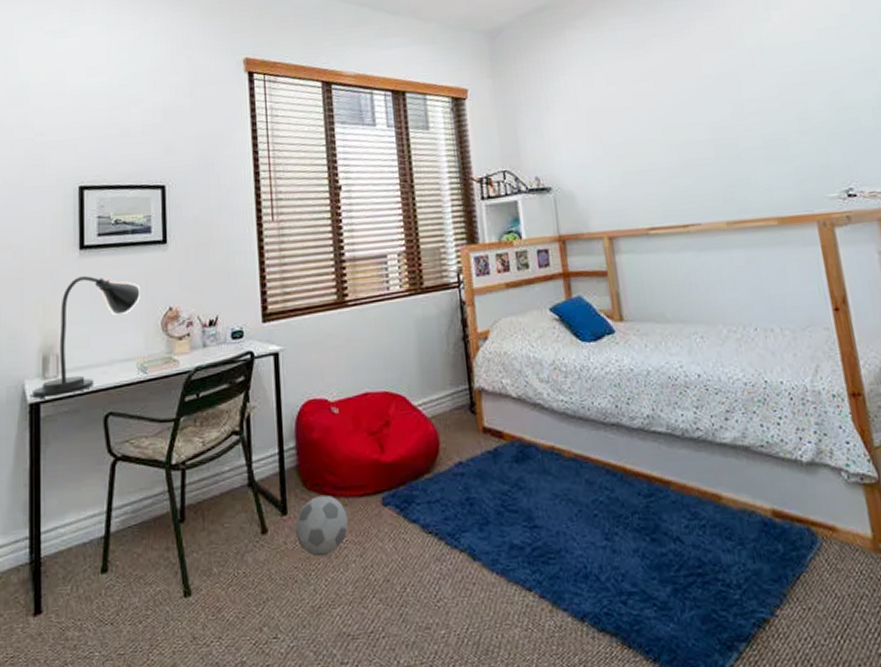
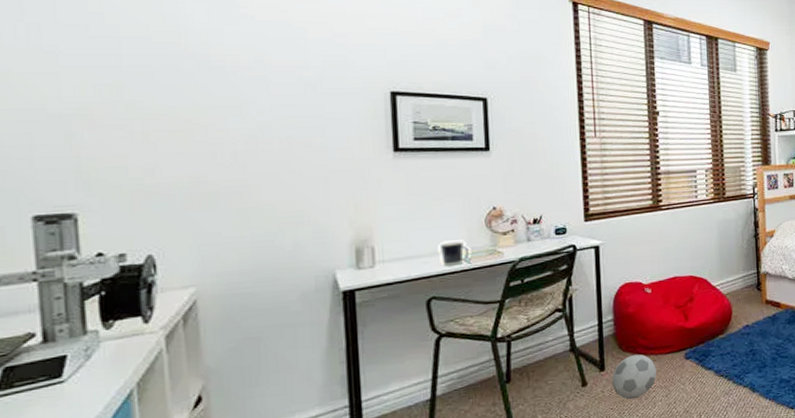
desk lamp: present [29,276,140,399] -> none [341,176,462,287]
mug: none [119,347,145,376] -> present [441,241,469,266]

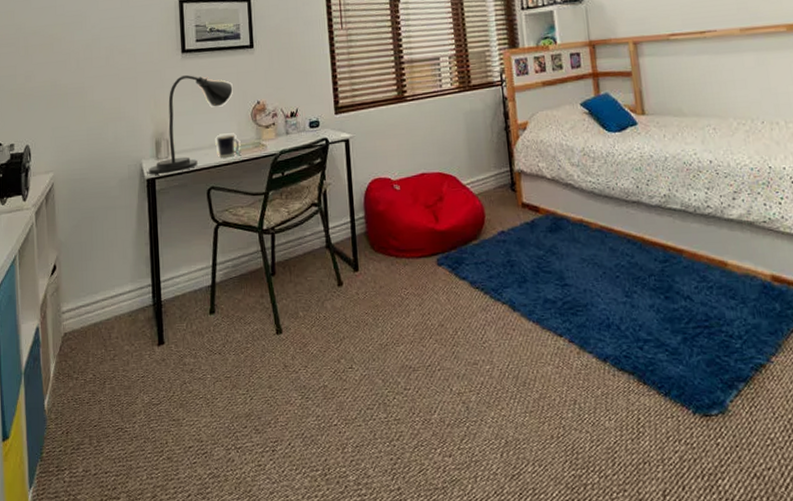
desk lamp: none [341,176,462,287] -> present [146,75,233,175]
soccer ball: present [612,354,657,400] -> none [366,256,409,305]

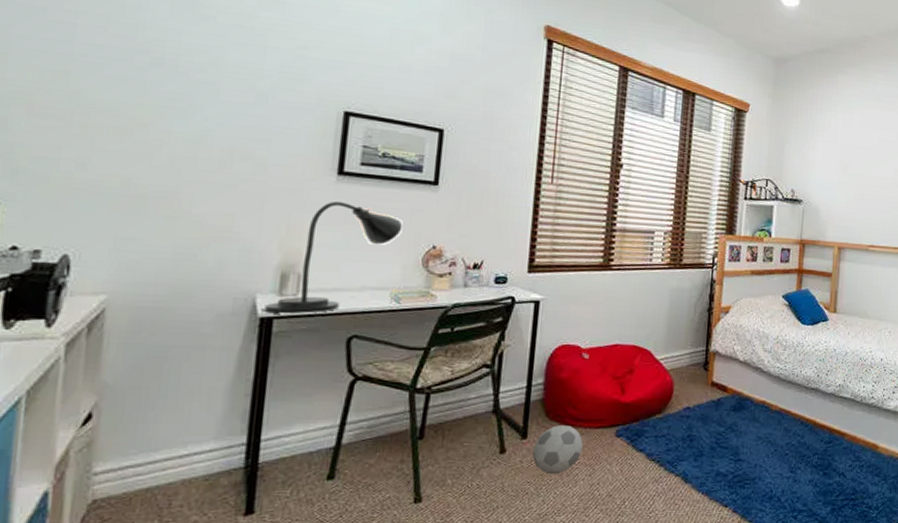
mug: present [217,134,239,158] -> none [370,278,400,304]
soccer ball: none [366,256,409,305] -> present [533,425,583,475]

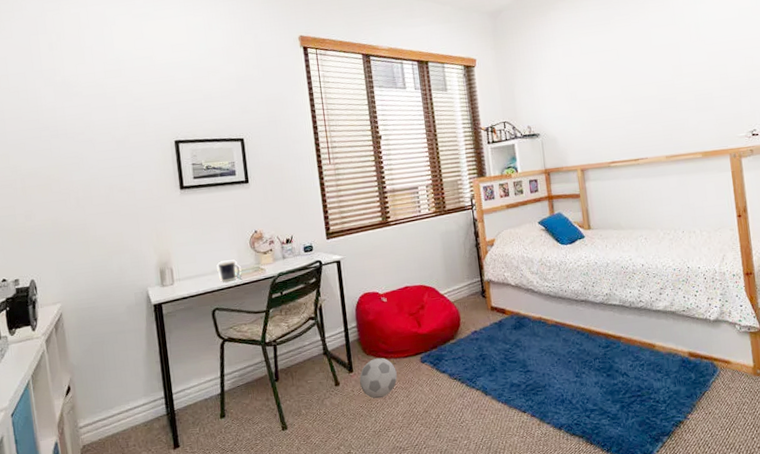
desk lamp: present [260,201,403,314] -> none [152,209,231,301]
mug: none [370,278,400,304] -> present [219,261,240,282]

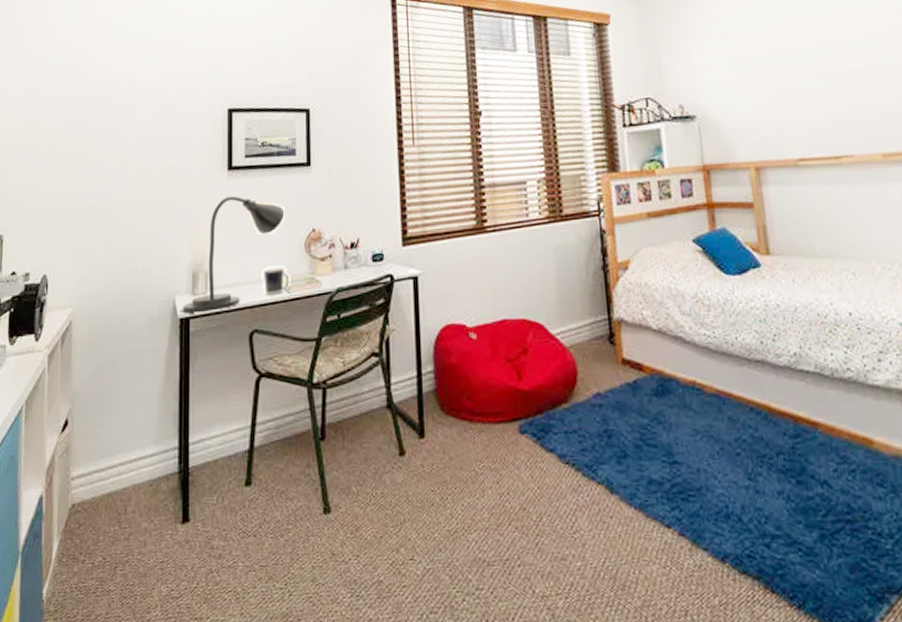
desk lamp: none [152,209,231,301] -> present [179,196,285,314]
soccer ball: present [359,358,397,399] -> none [433,421,485,481]

